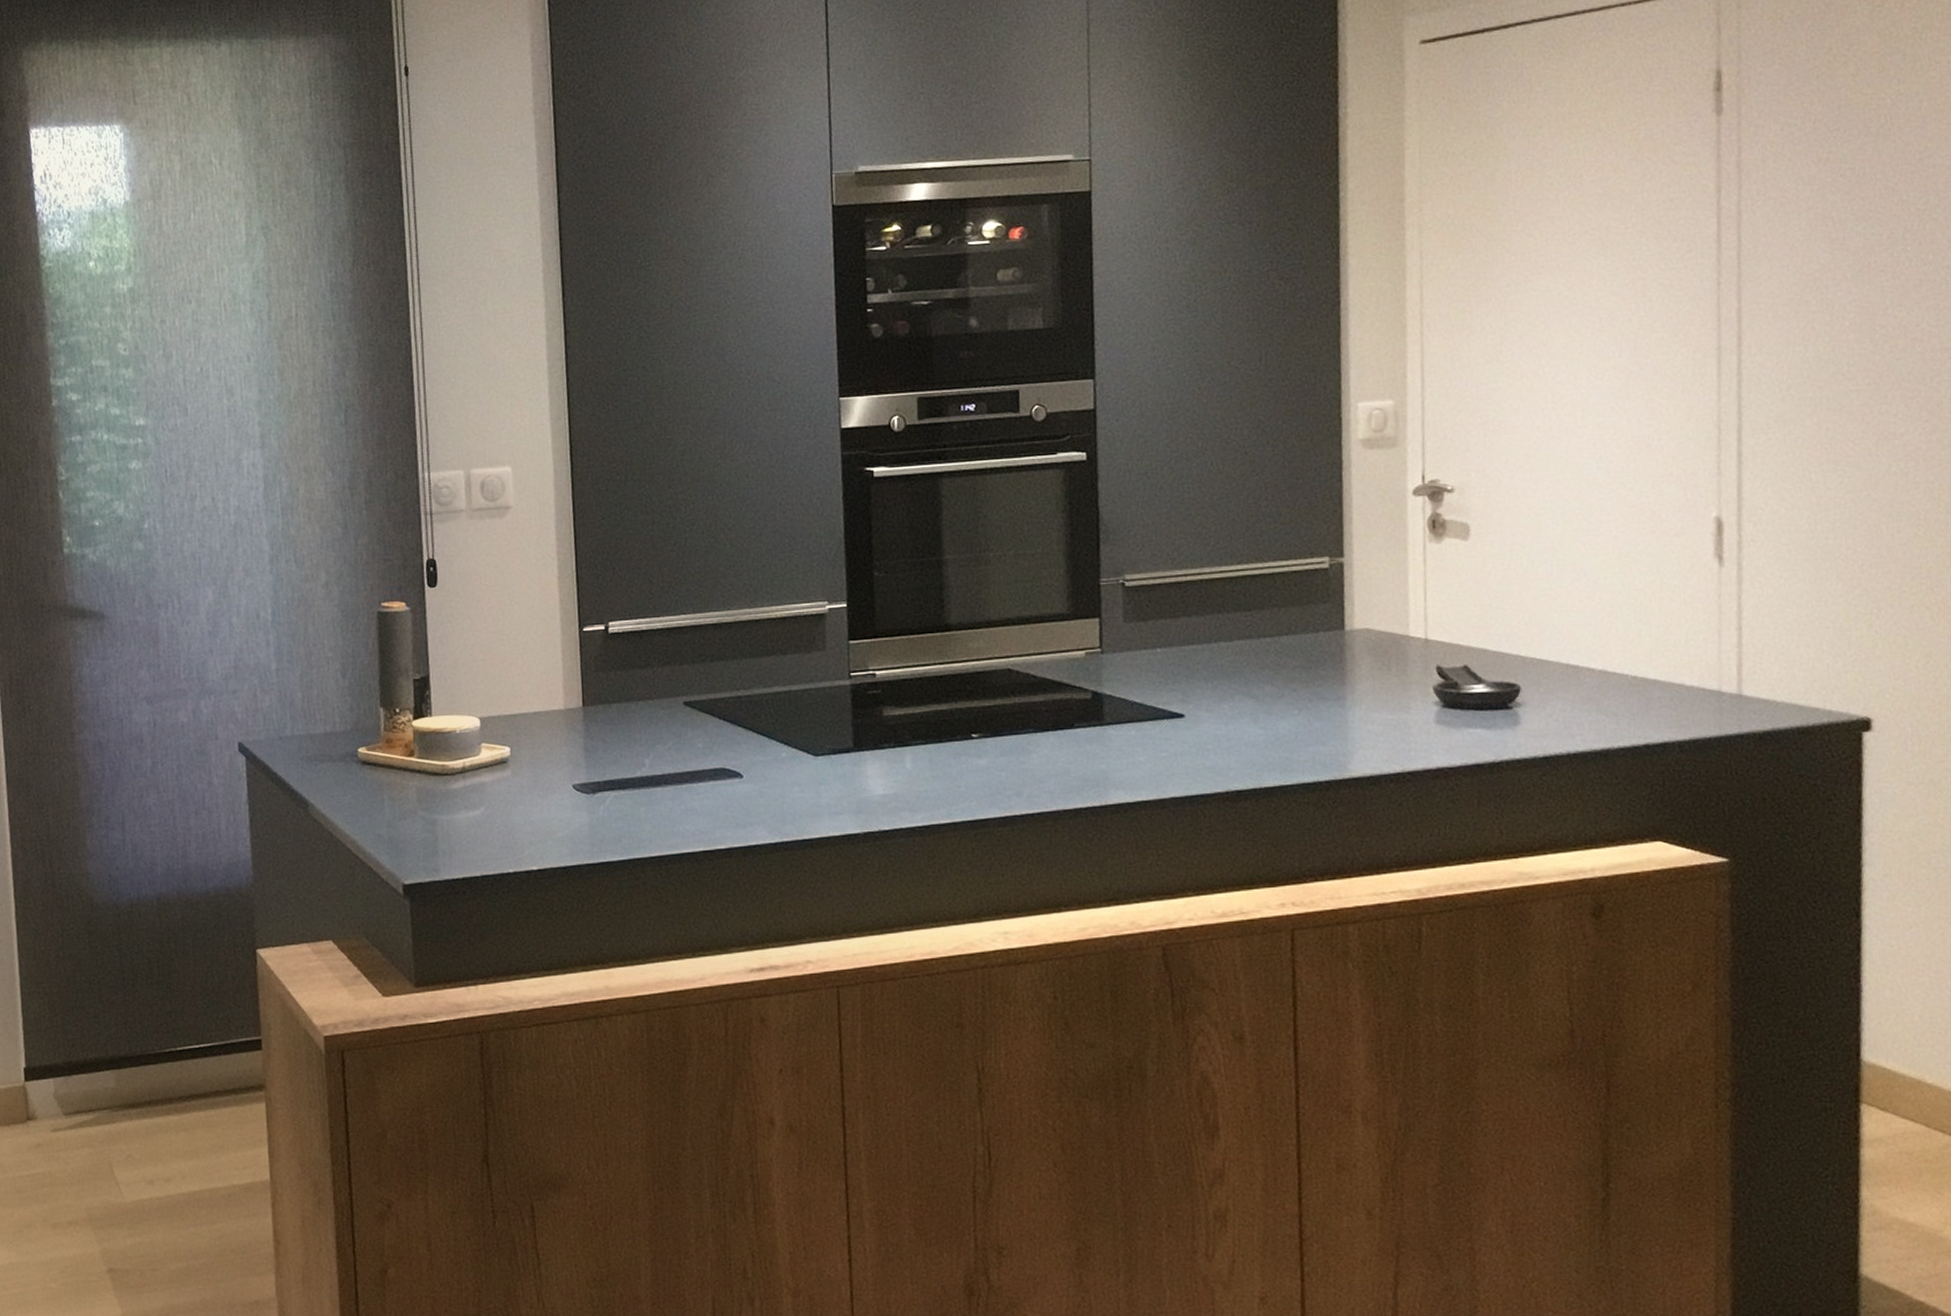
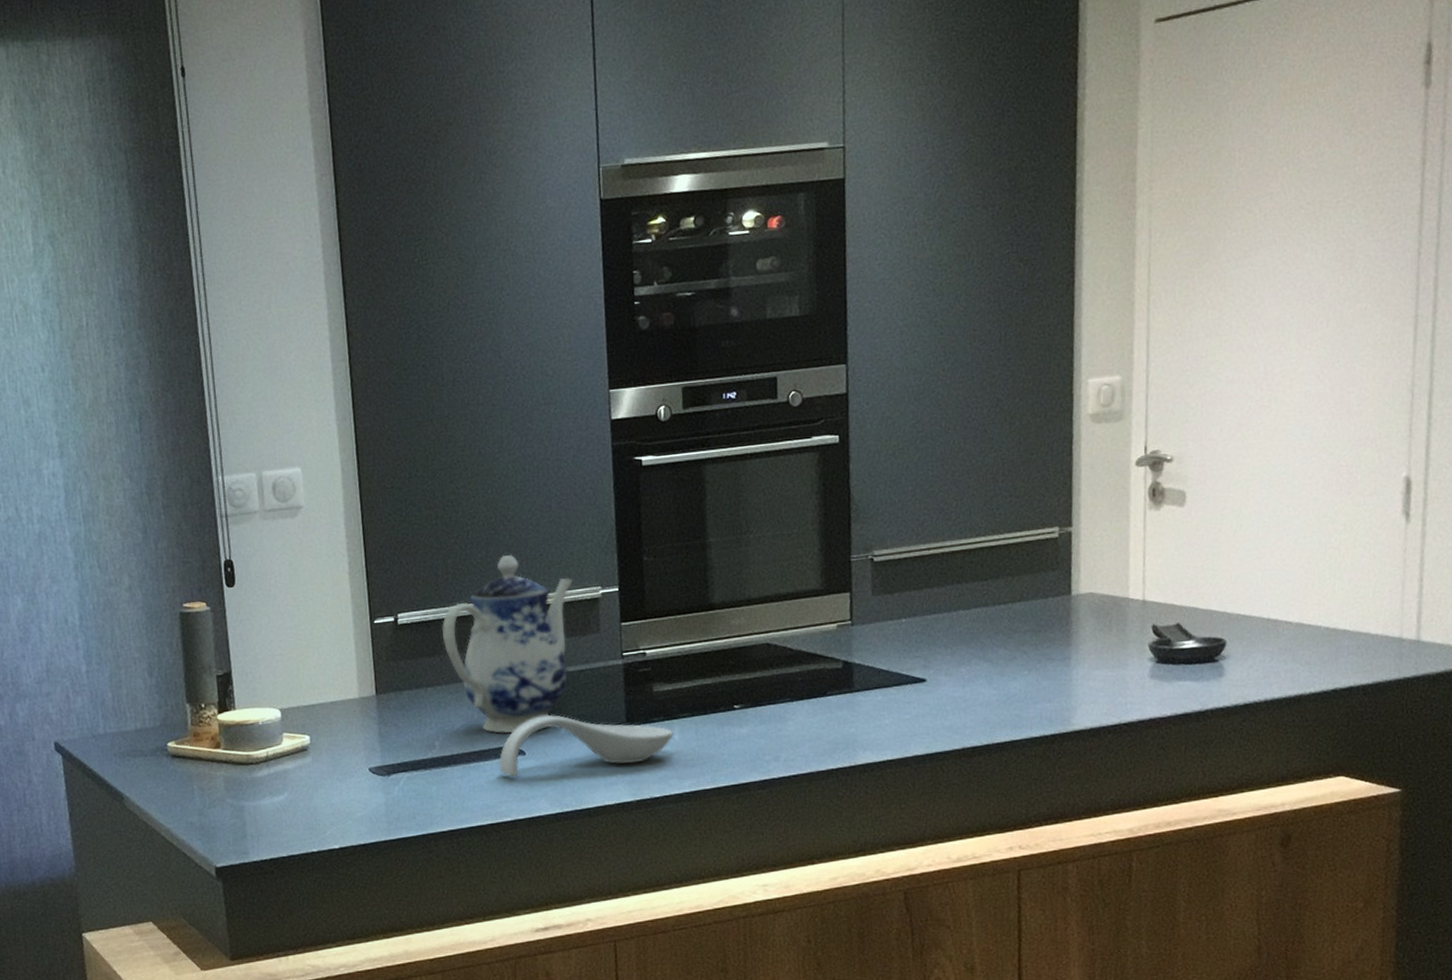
teapot: none [656,565,798,754] -> present [442,555,574,734]
spoon rest: none [713,736,905,801] -> present [499,715,674,777]

